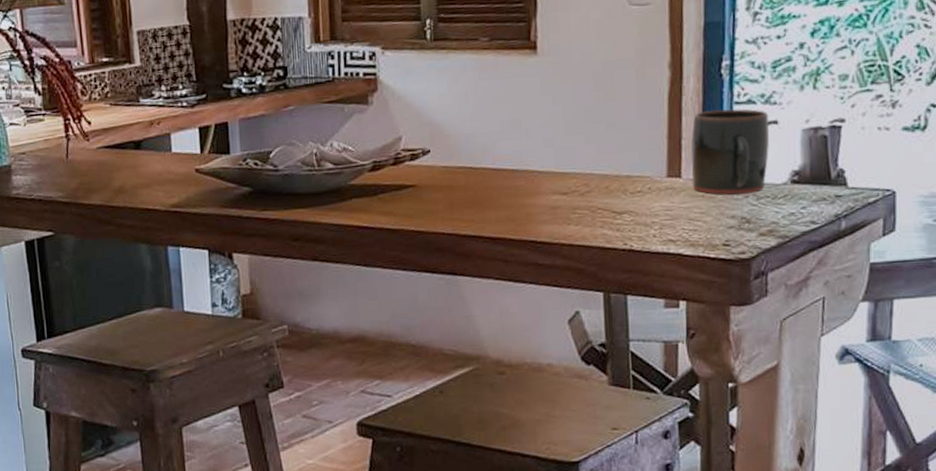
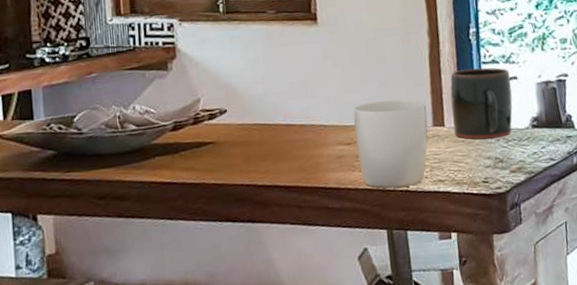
mug: none [573,144,661,246] -> present [353,100,428,189]

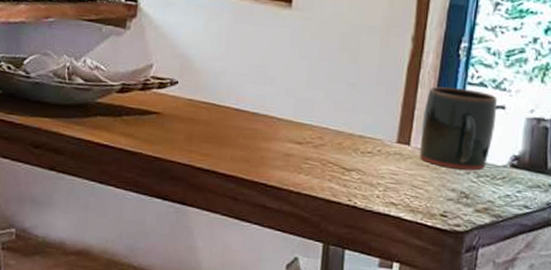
mug: present [353,100,428,189] -> none [307,103,393,202]

